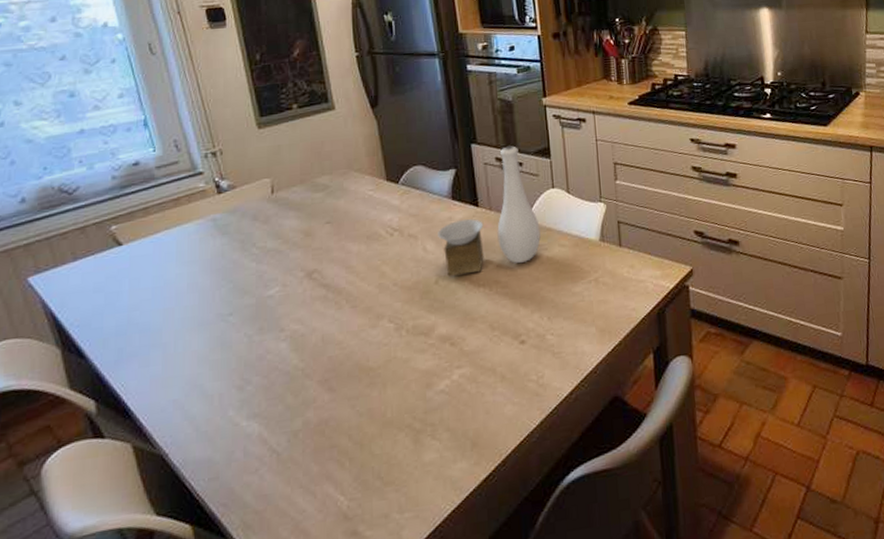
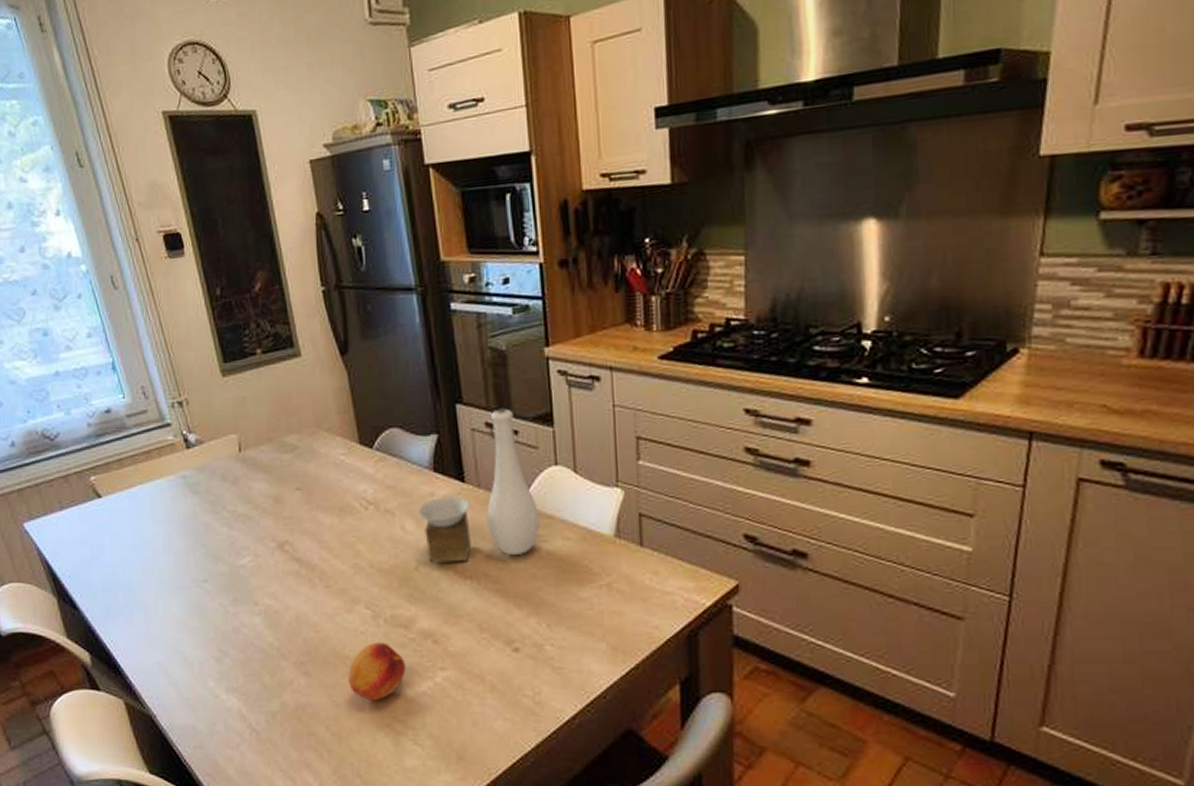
fruit: none [371,350,426,406] -> present [348,642,406,702]

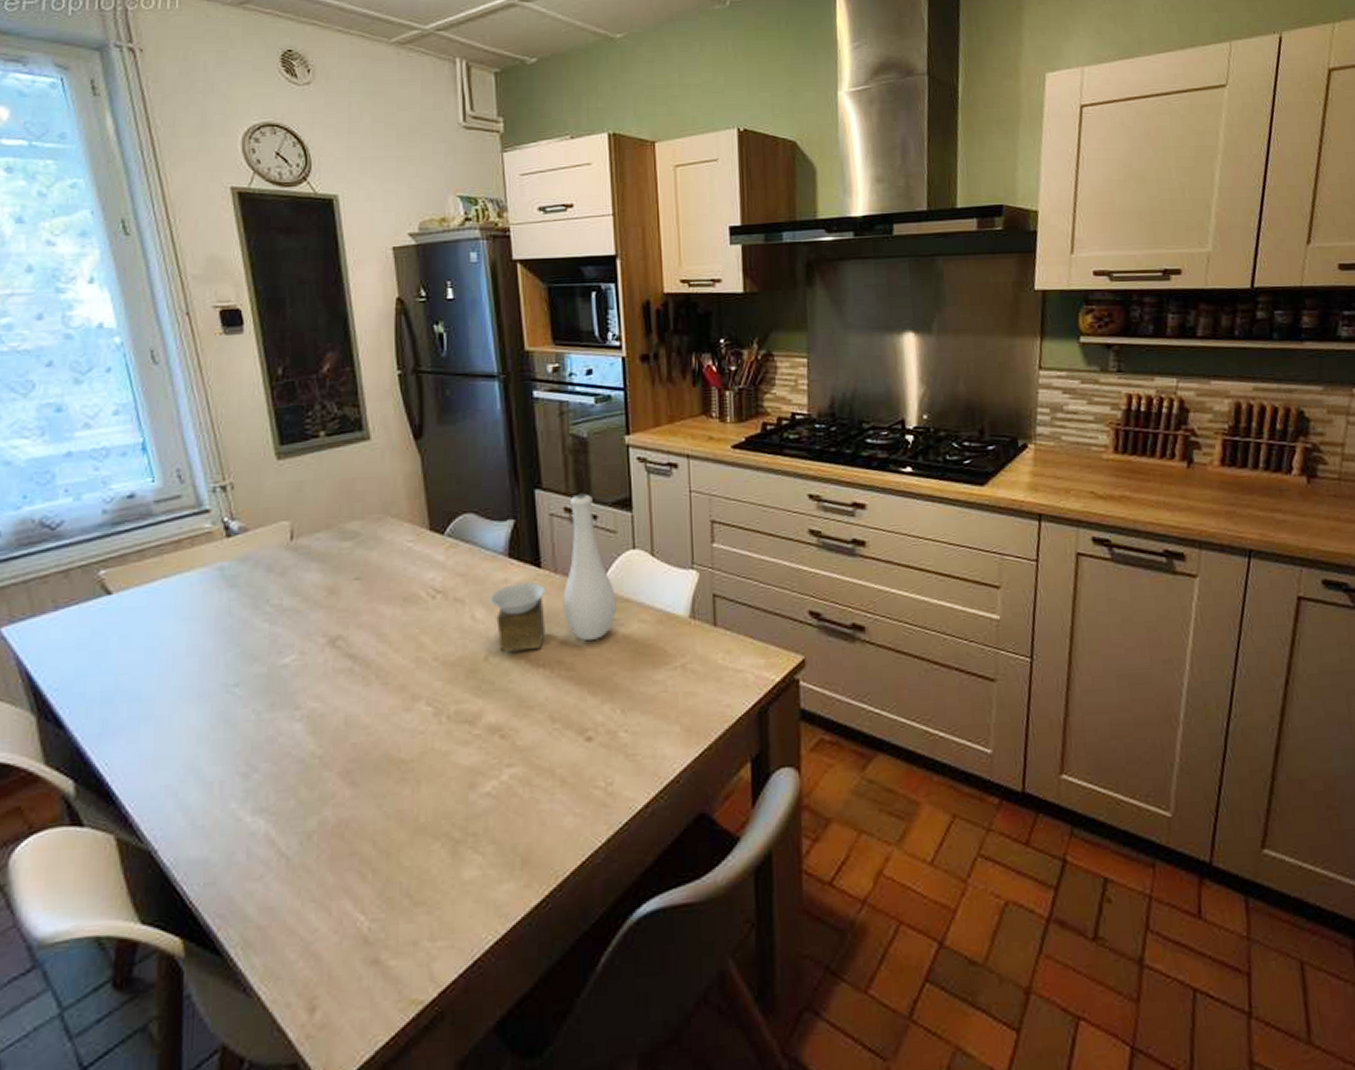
fruit: present [348,642,406,702] -> none [402,741,469,809]

